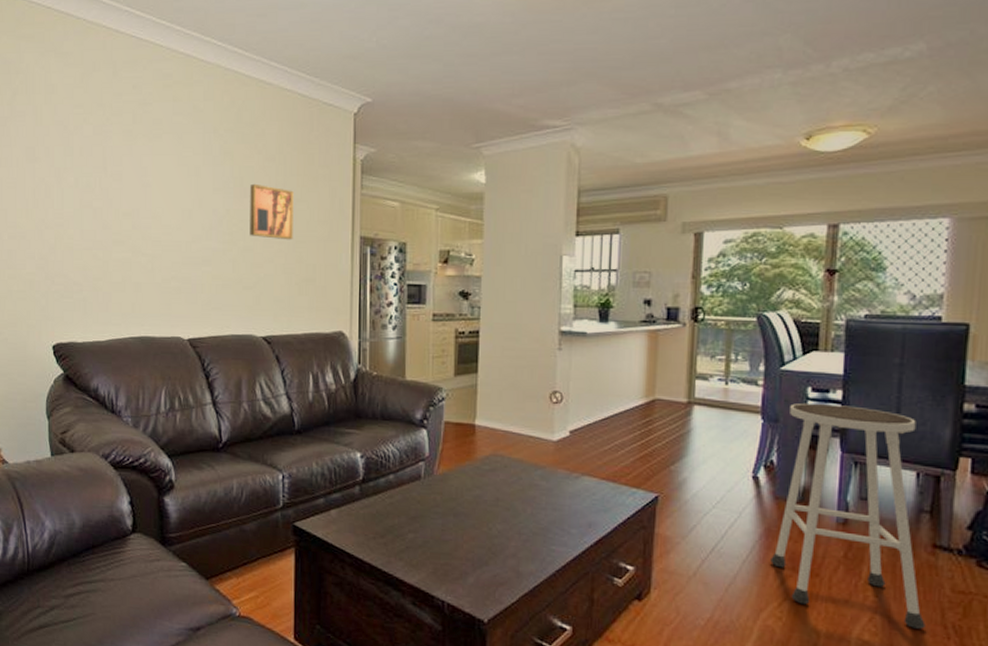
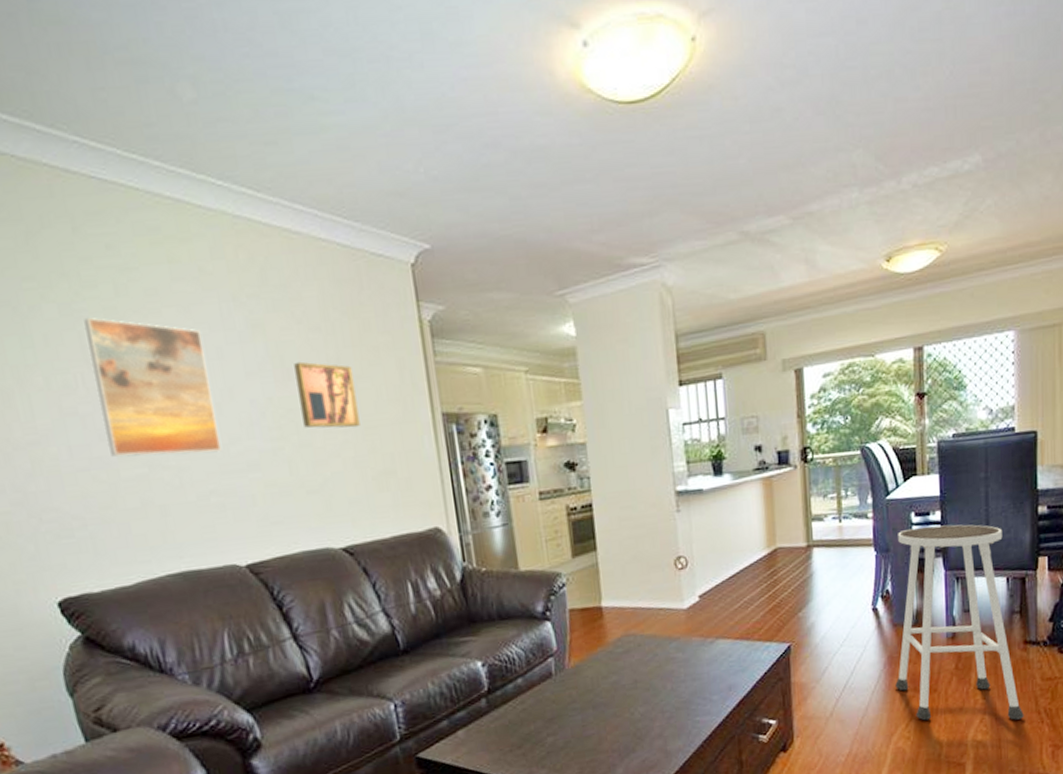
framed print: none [108,136,186,247] -> present [84,317,221,457]

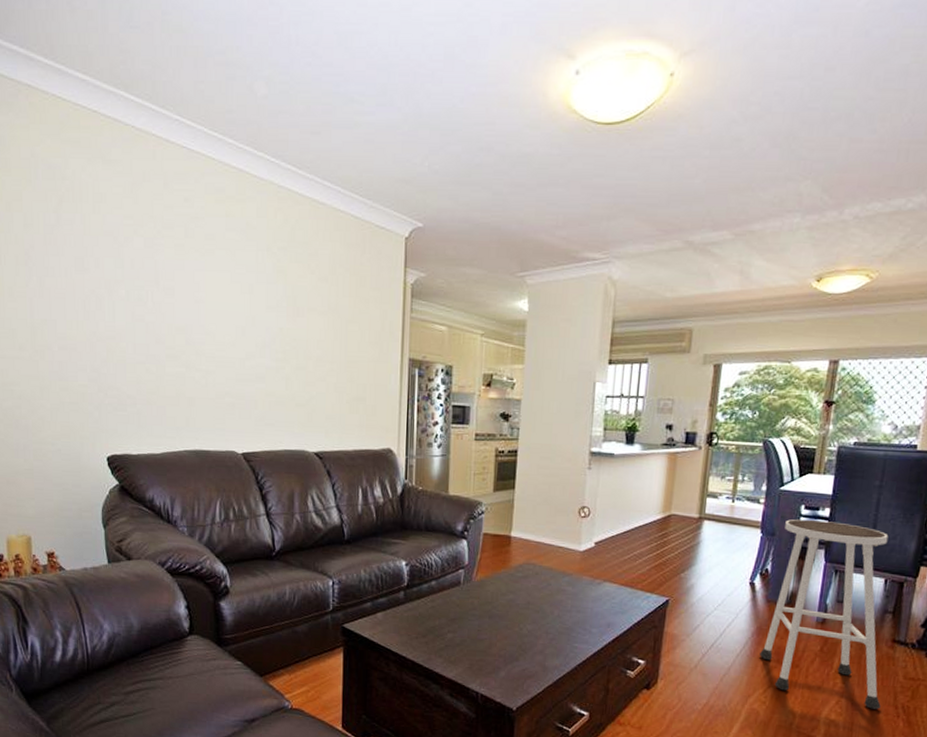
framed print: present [84,317,221,457] -> none [159,250,239,364]
wall art: present [294,361,360,428] -> none [302,303,346,360]

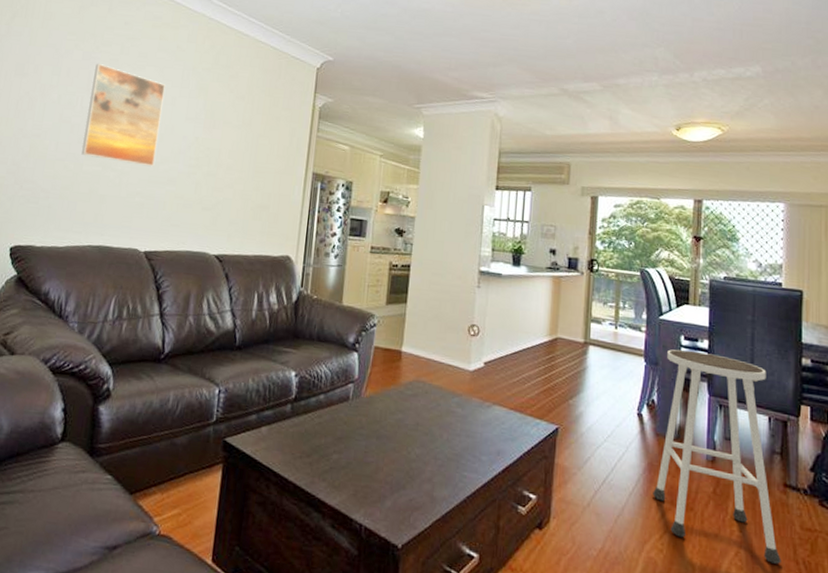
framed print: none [159,250,239,364] -> present [81,63,165,167]

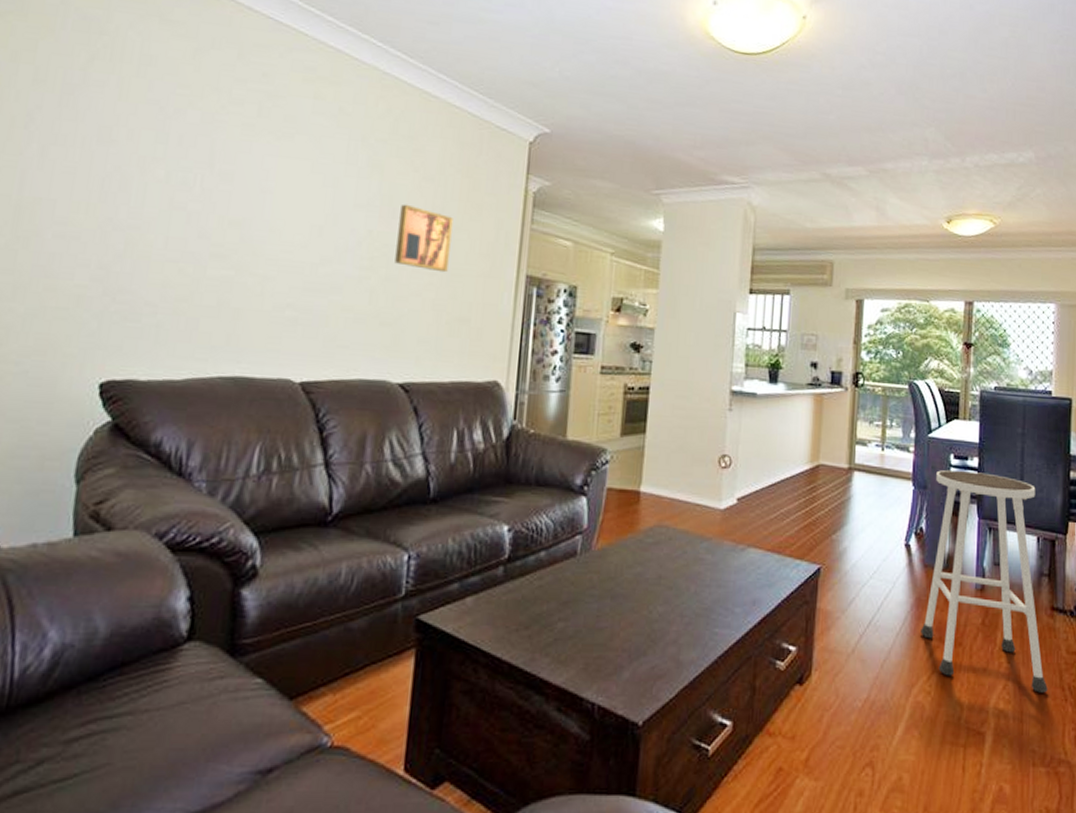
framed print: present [81,63,165,167] -> none [204,128,324,270]
wall art: none [214,117,258,170] -> present [395,204,453,273]

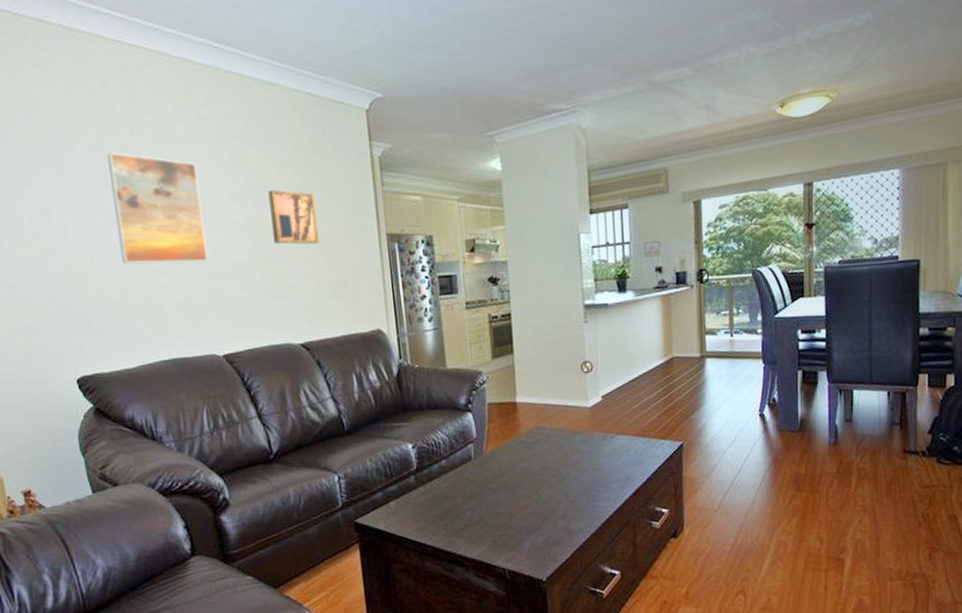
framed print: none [204,128,324,270] -> present [107,152,208,264]
stool: present [921,469,1048,693] -> none [779,342,902,522]

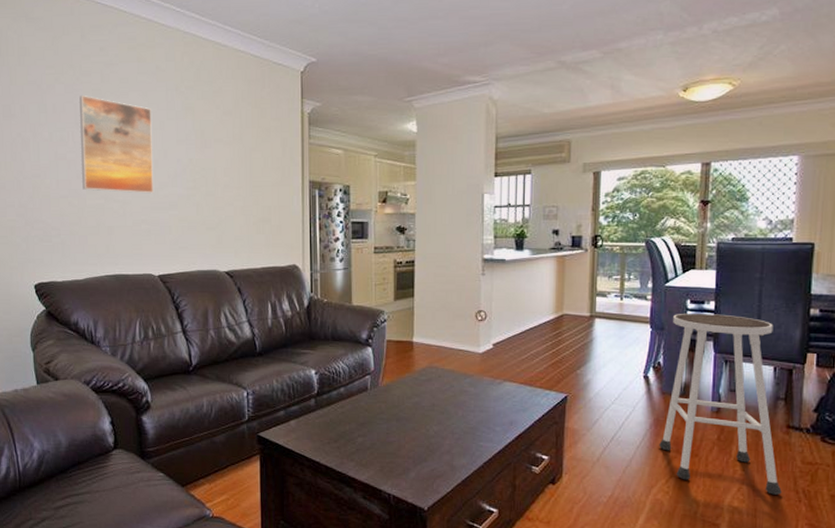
wall art: present [268,189,319,245] -> none [210,135,250,186]
stool: none [779,342,902,522] -> present [659,313,782,495]

